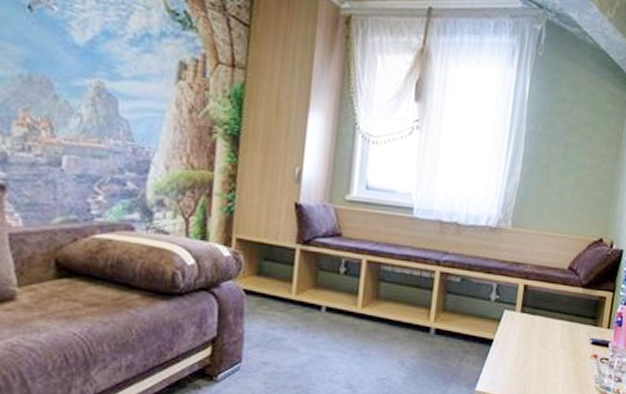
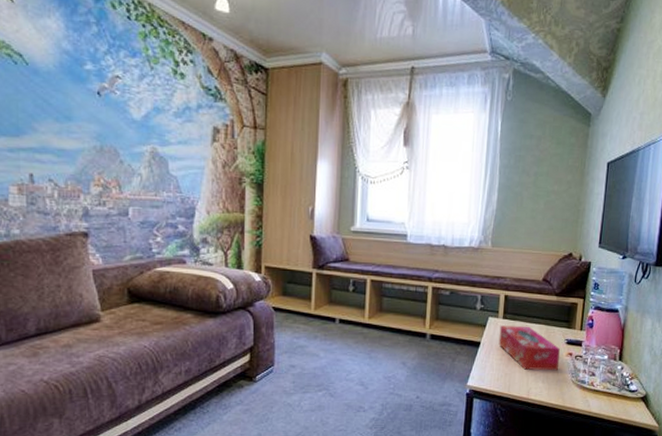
tissue box: none [514,320,585,375] -> present [498,325,561,371]

